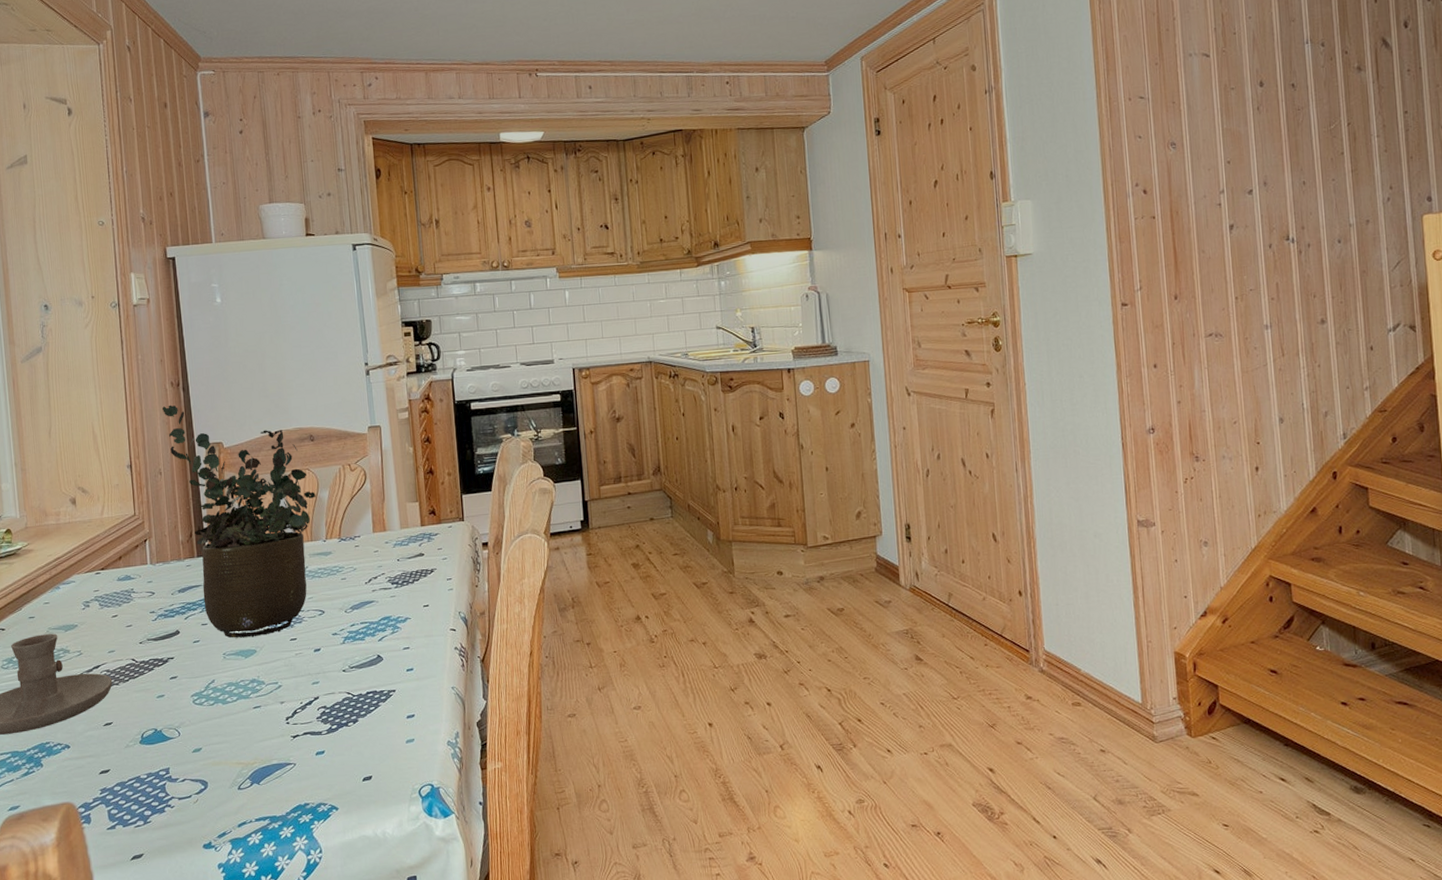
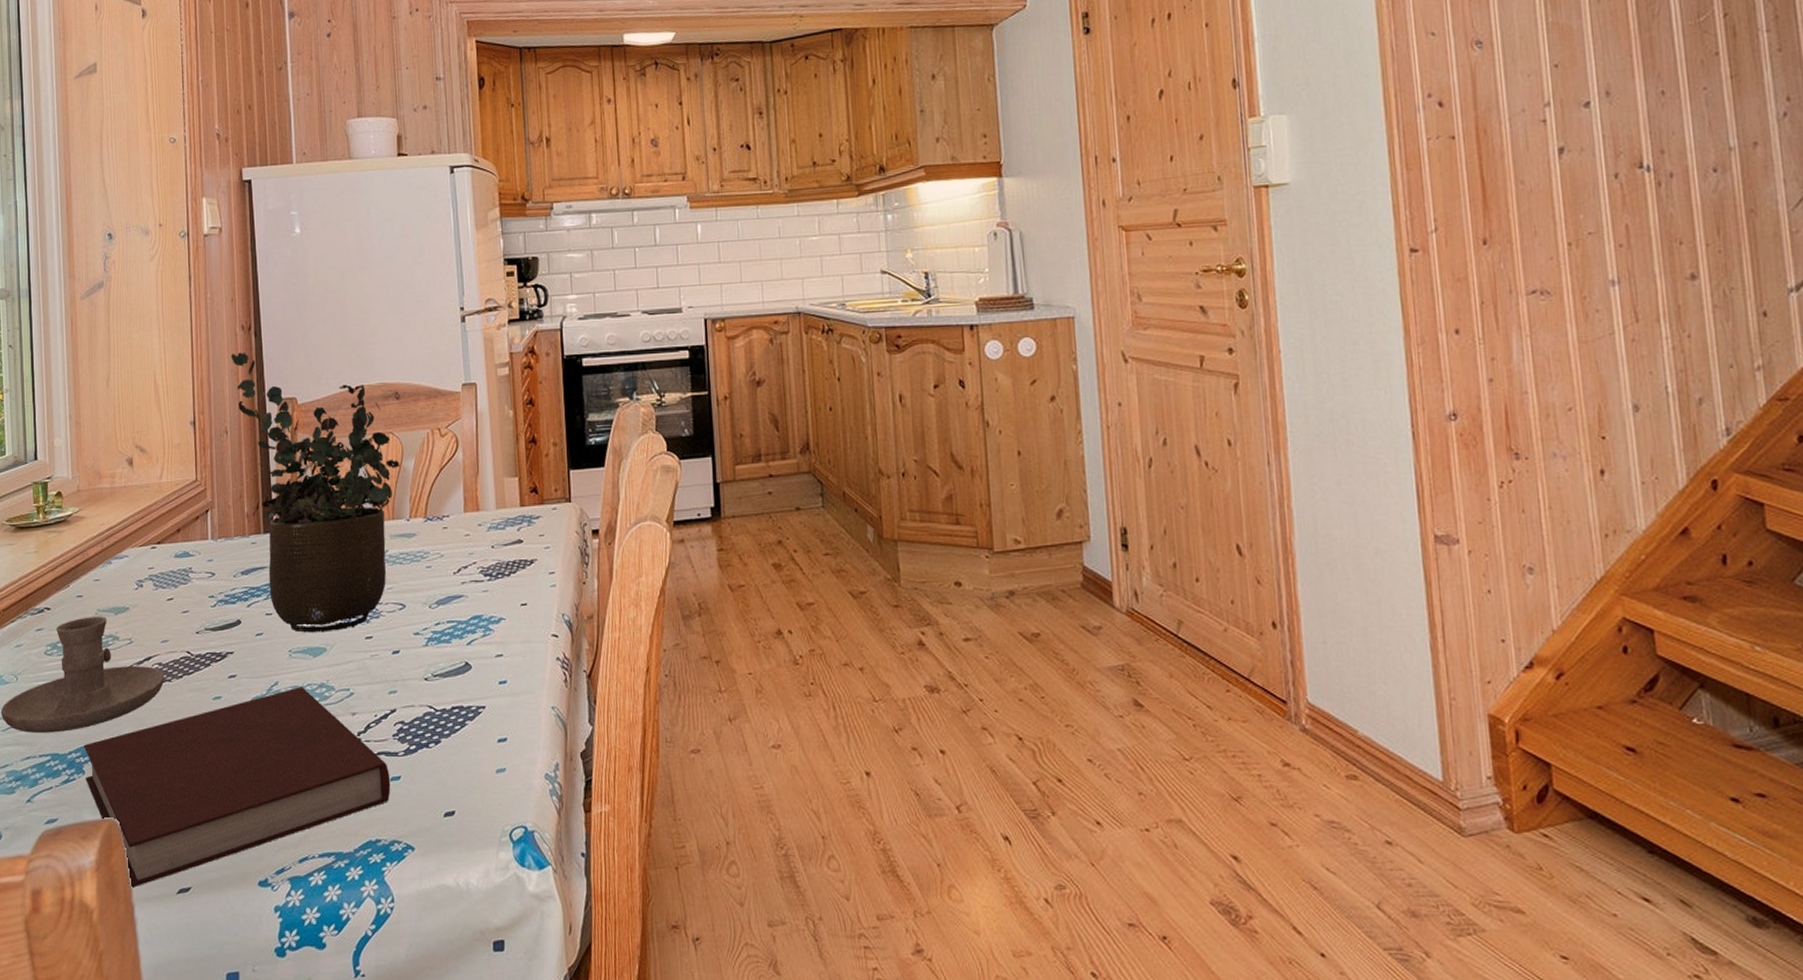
notebook: none [40,683,316,858] -> present [83,687,391,888]

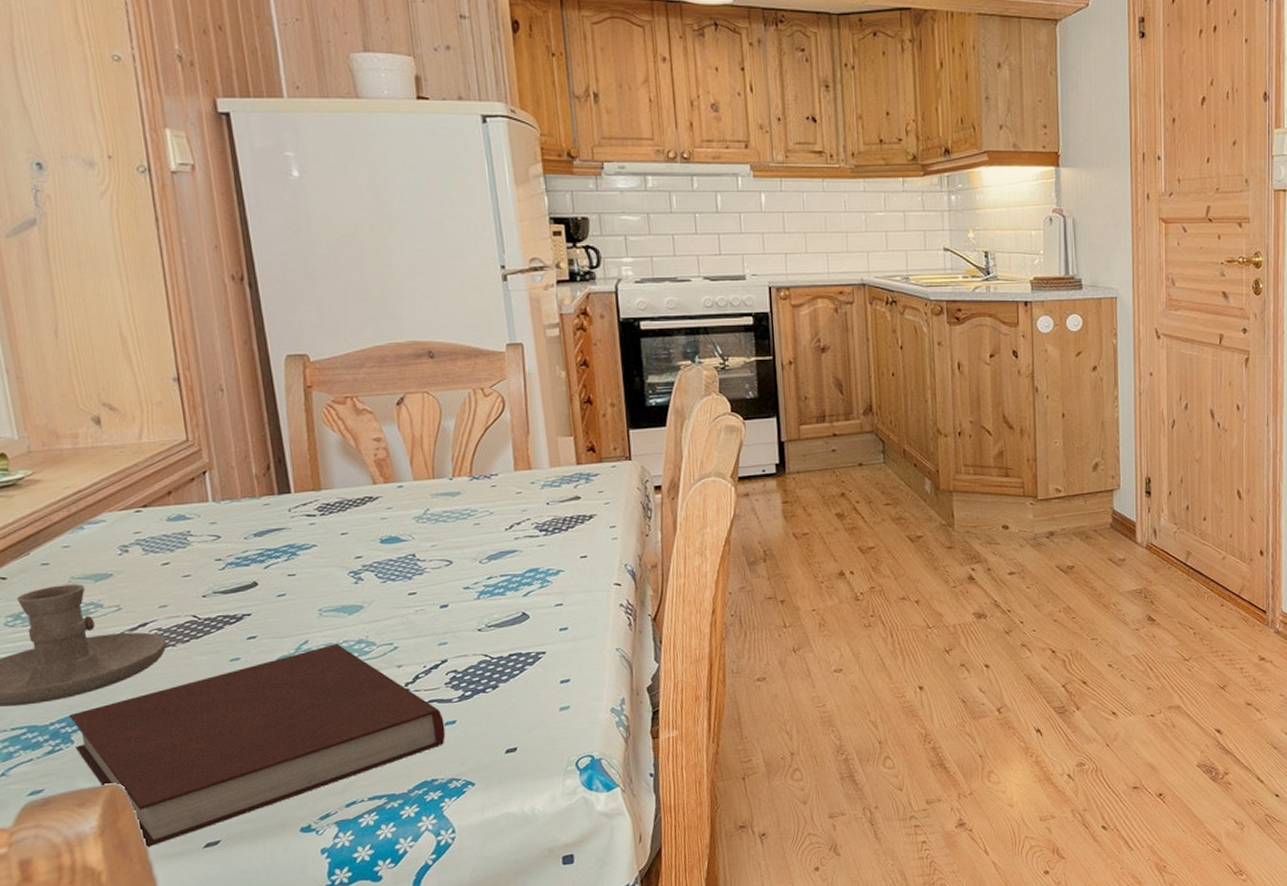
potted plant: present [231,352,400,633] -> none [220,304,438,592]

